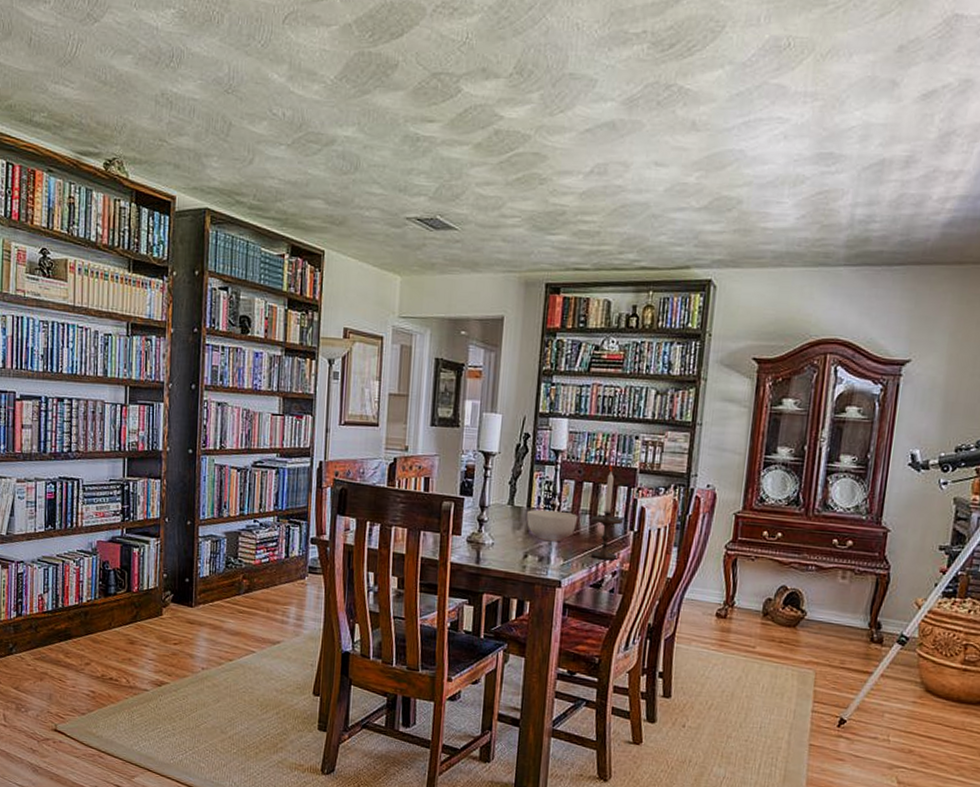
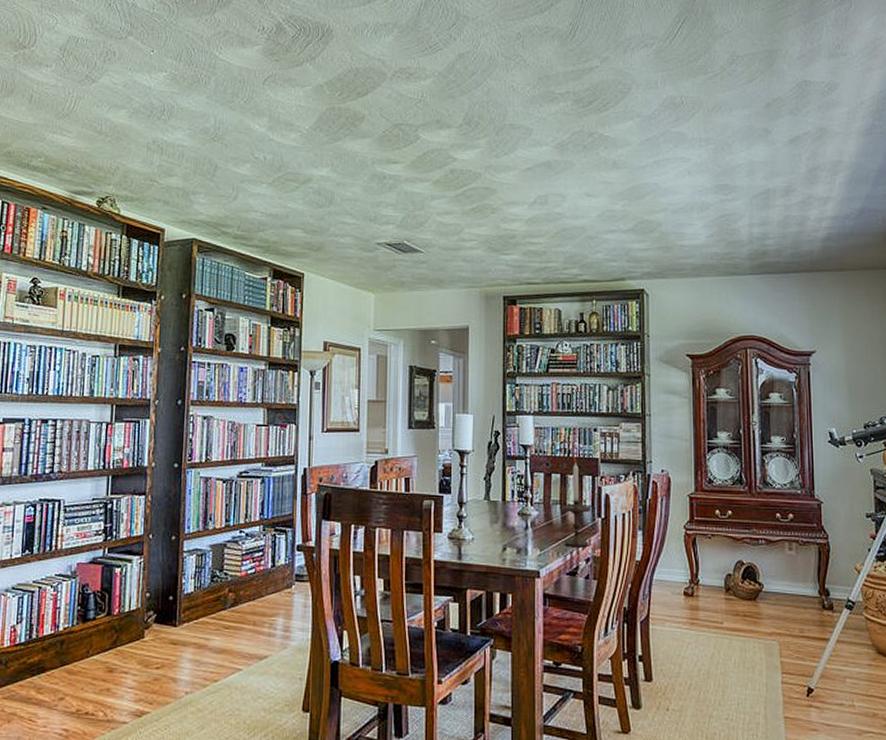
bowl: present [526,509,578,542] -> none [502,502,550,533]

